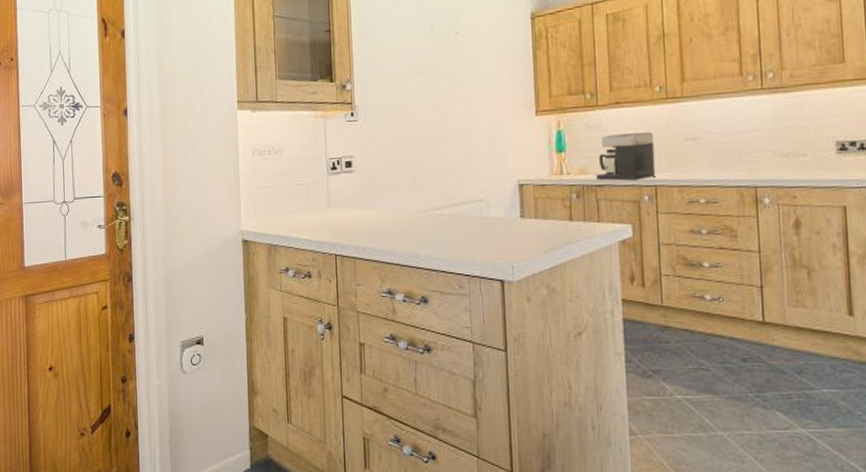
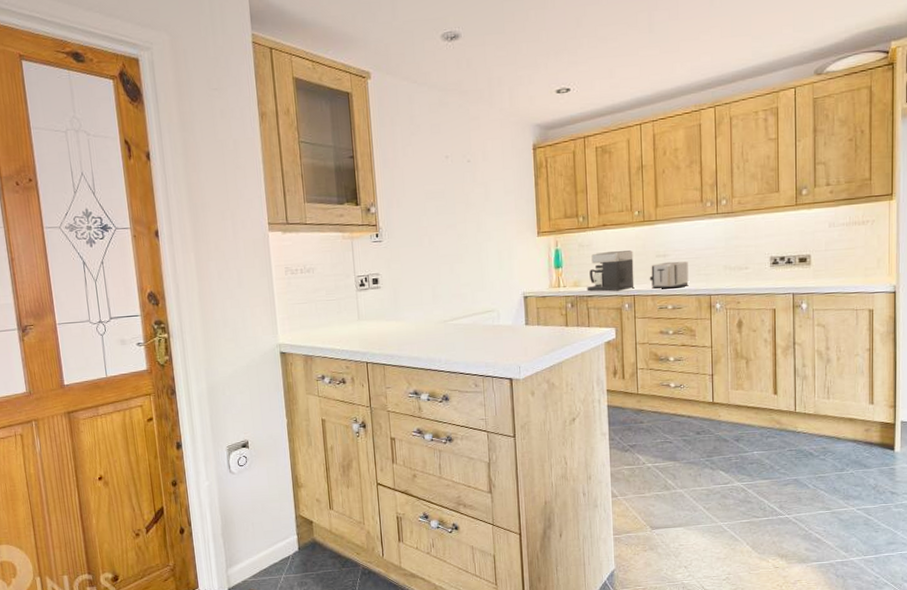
toaster: none [674,145,726,180] -> present [649,260,689,290]

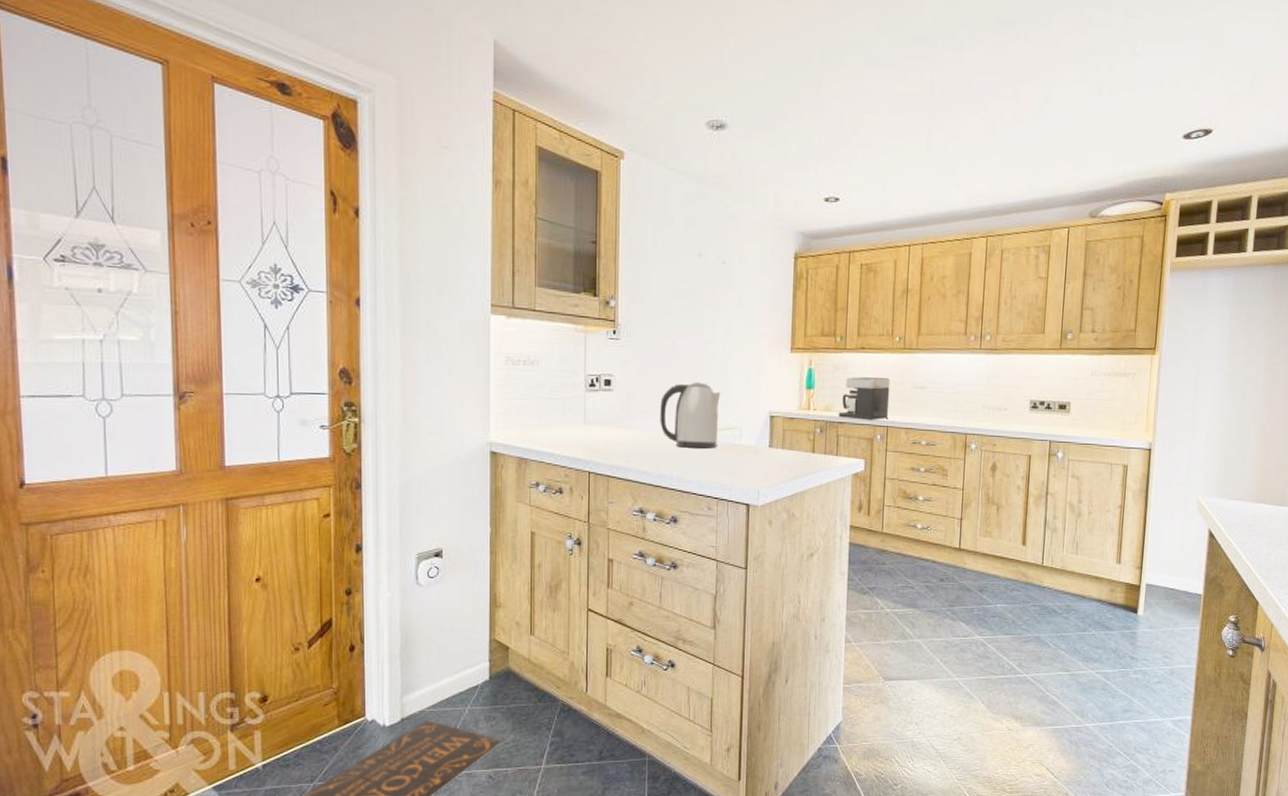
kettle: none [423,272,478,333] -> present [660,382,721,449]
toaster: present [649,260,689,290] -> none [904,394,946,425]

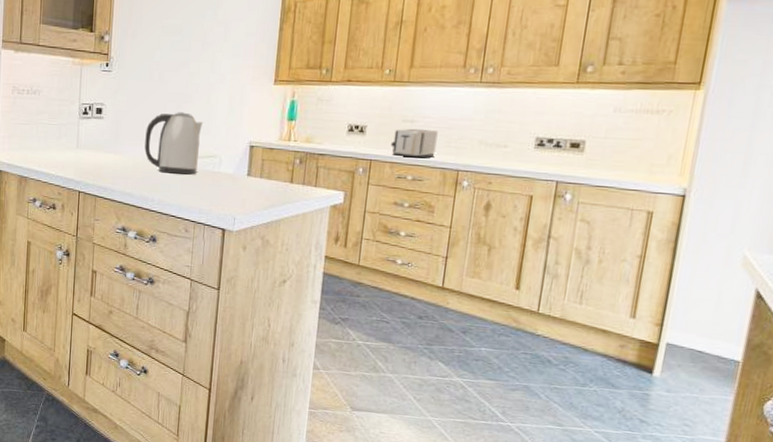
coffee maker: present [838,376,890,421] -> none [319,109,377,154]
toaster: none [904,394,946,425] -> present [390,128,438,159]

